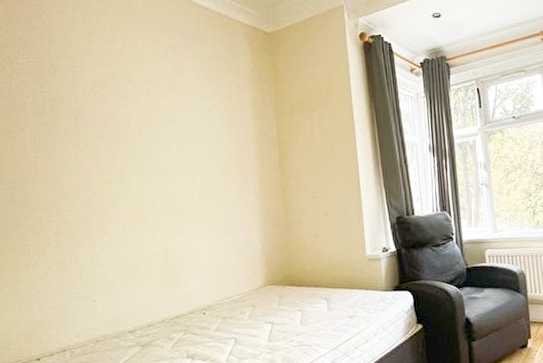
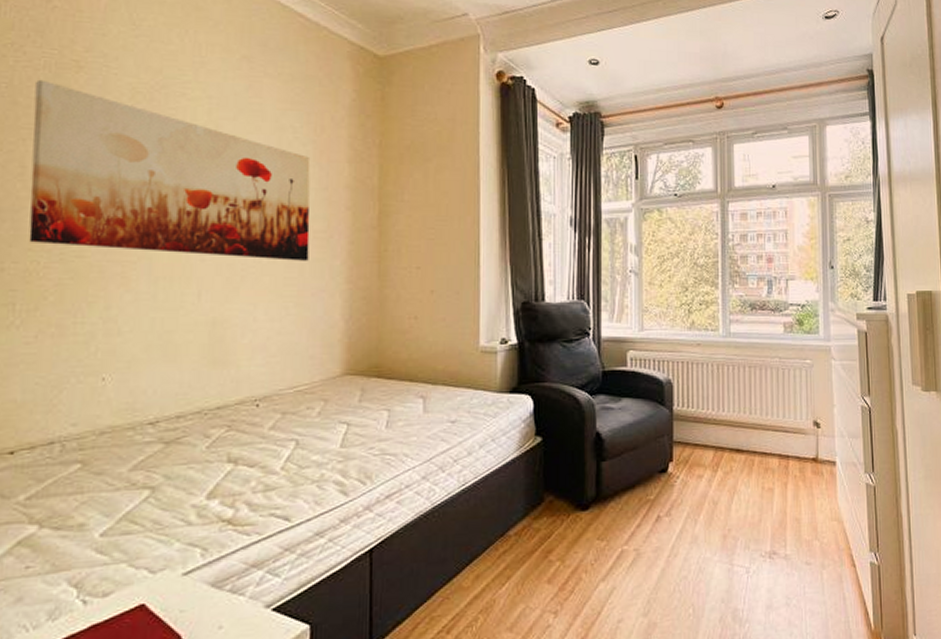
wall art: none [27,82,231,204] -> present [29,79,311,261]

